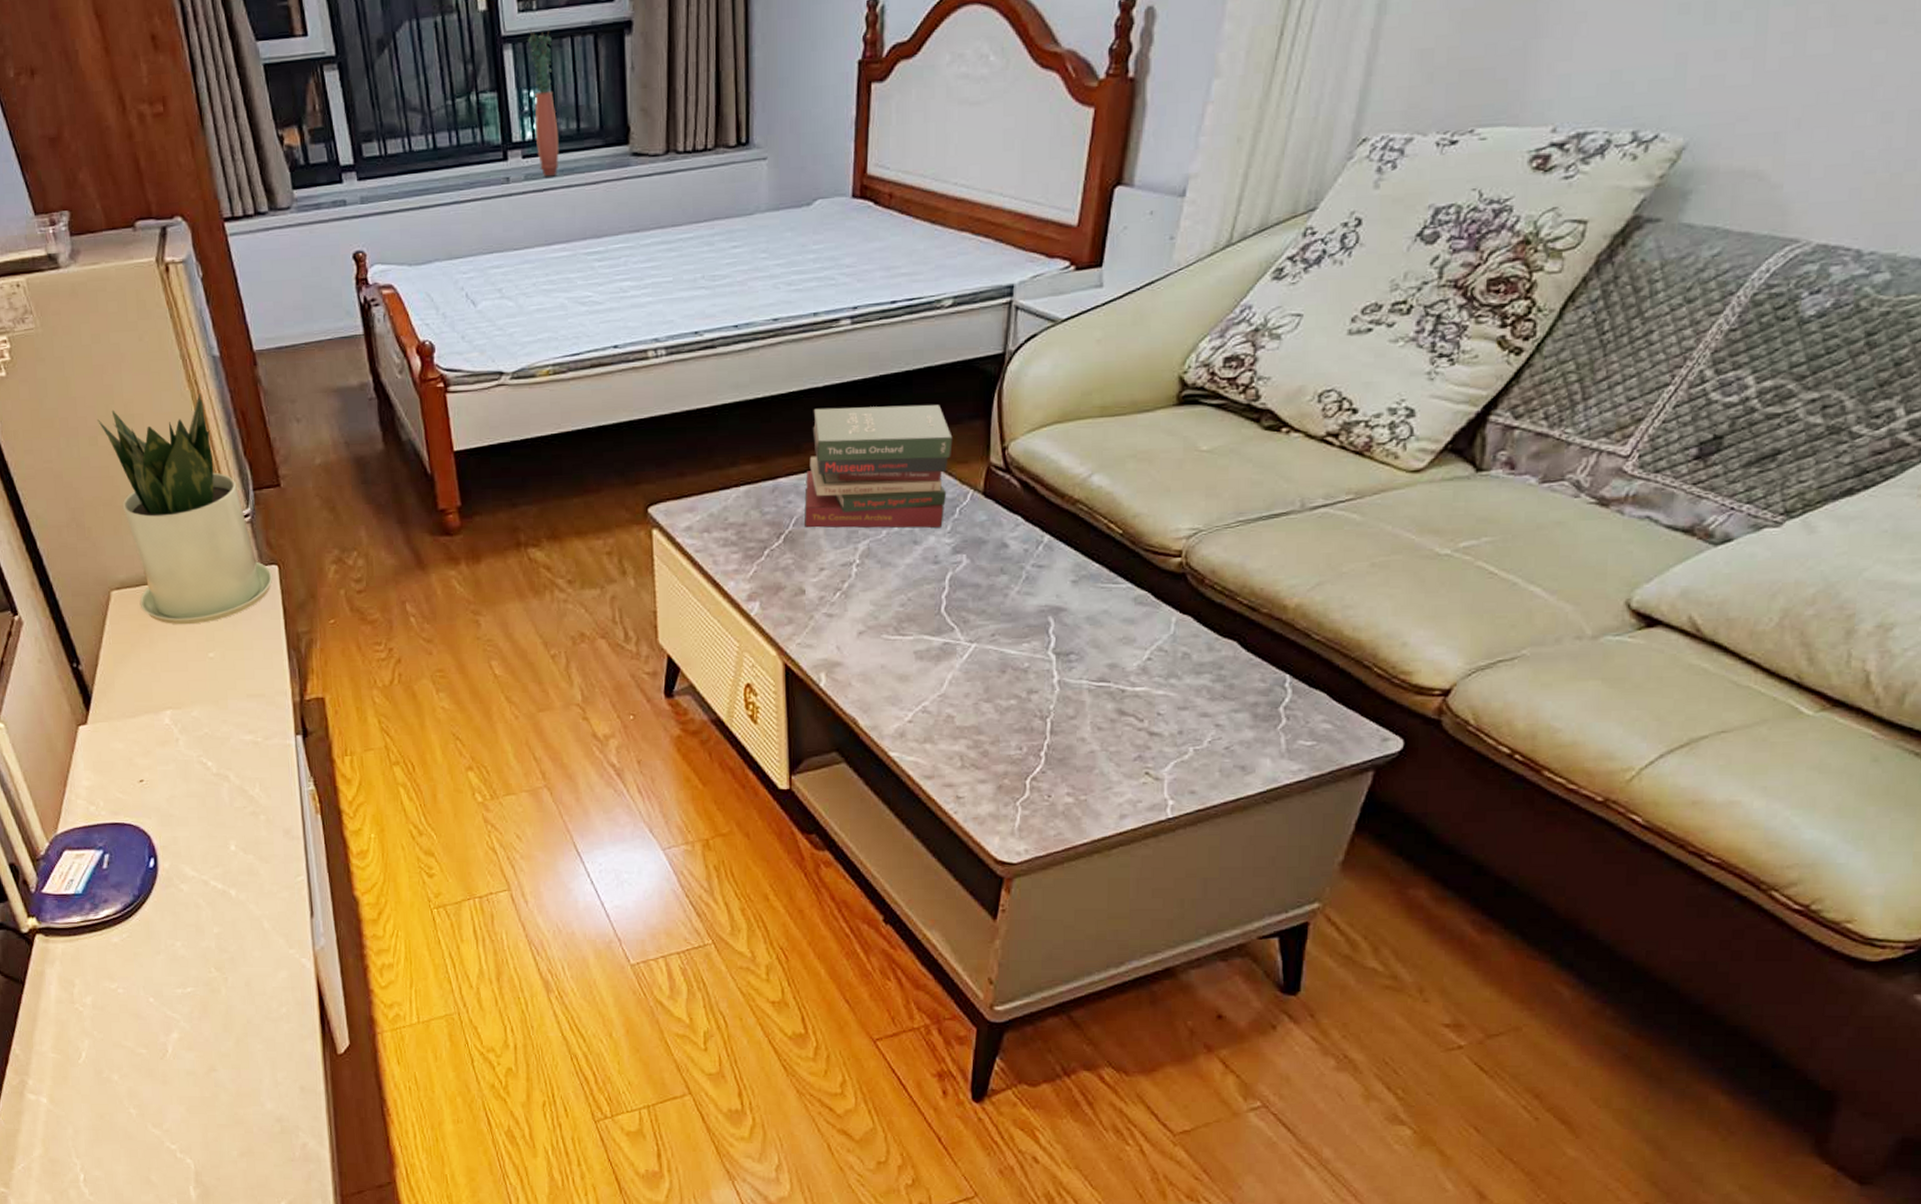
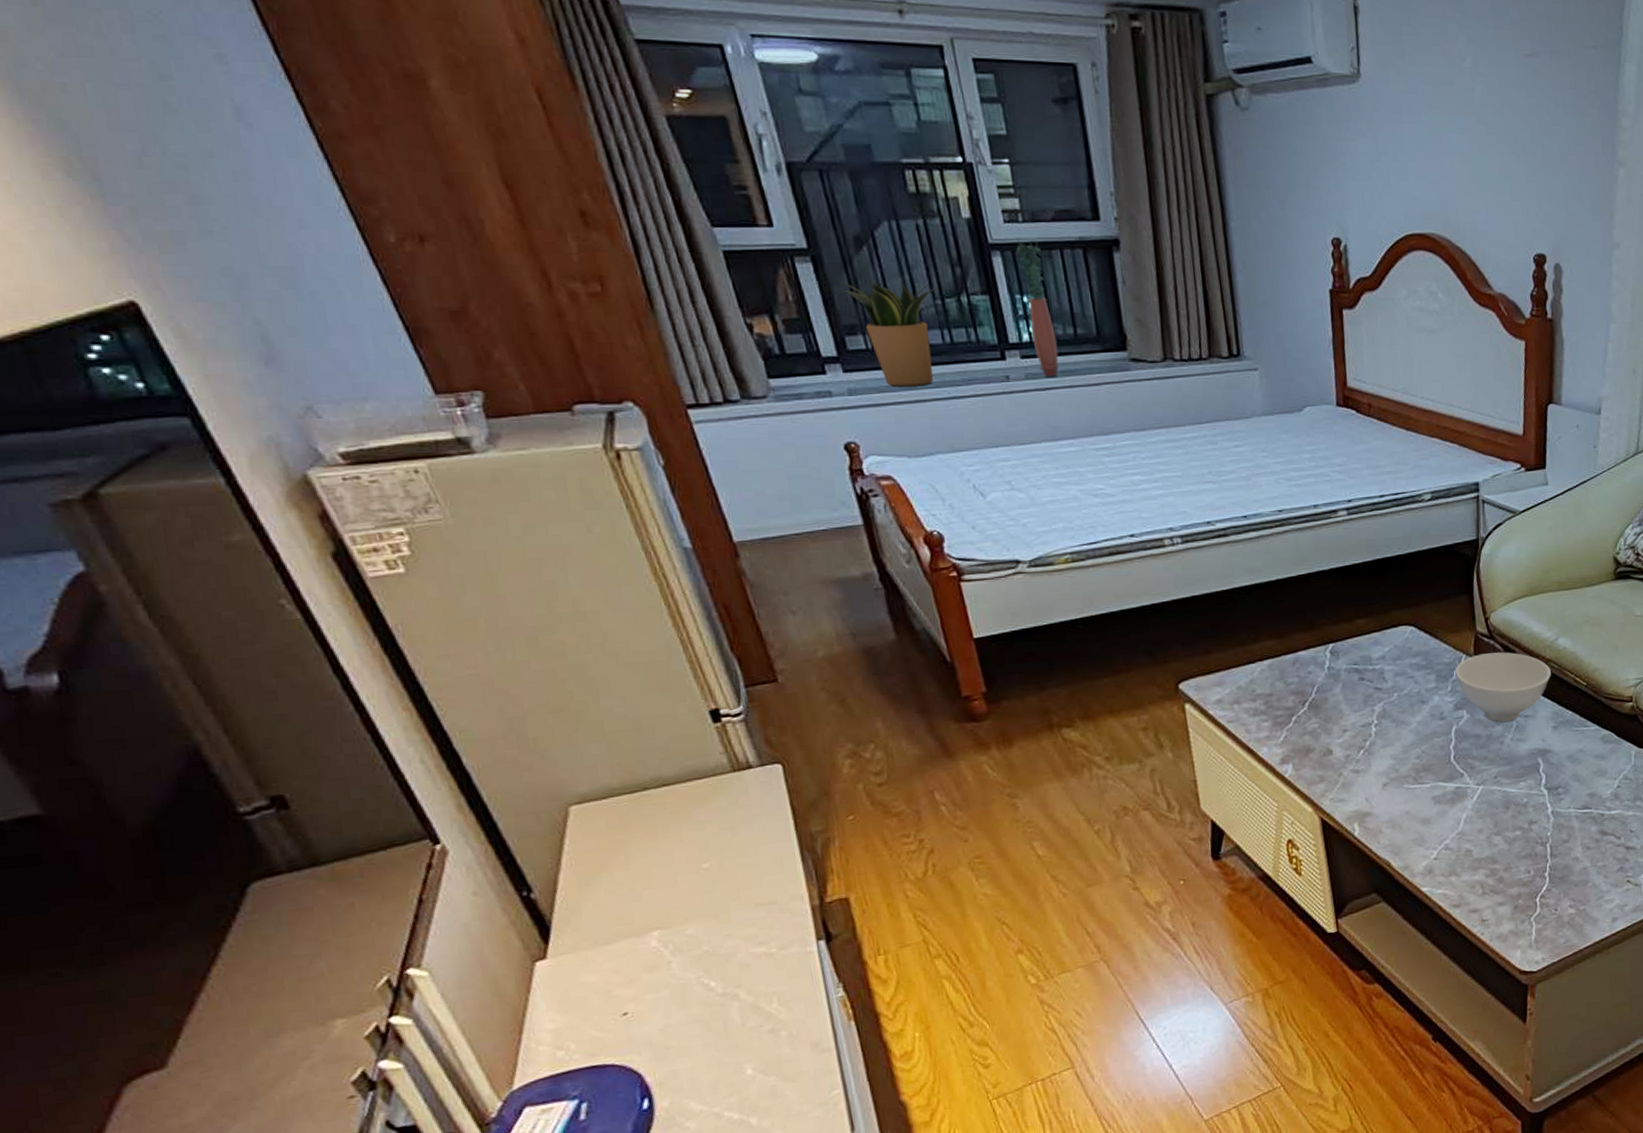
planter: present [96,393,273,625] -> none [536,587,777,837]
potted plant: none [356,83,448,194] -> present [834,280,936,387]
books: present [804,404,953,528] -> none [1322,583,1445,694]
bowl: none [958,489,1078,572] -> present [1455,652,1551,722]

